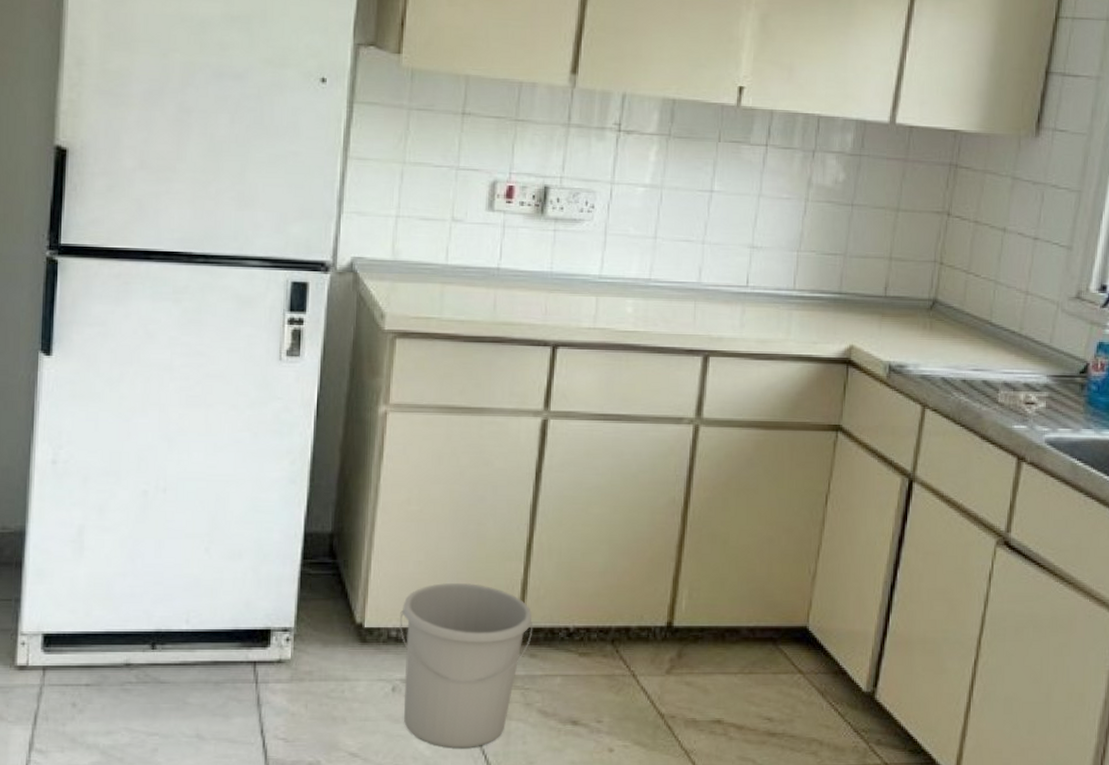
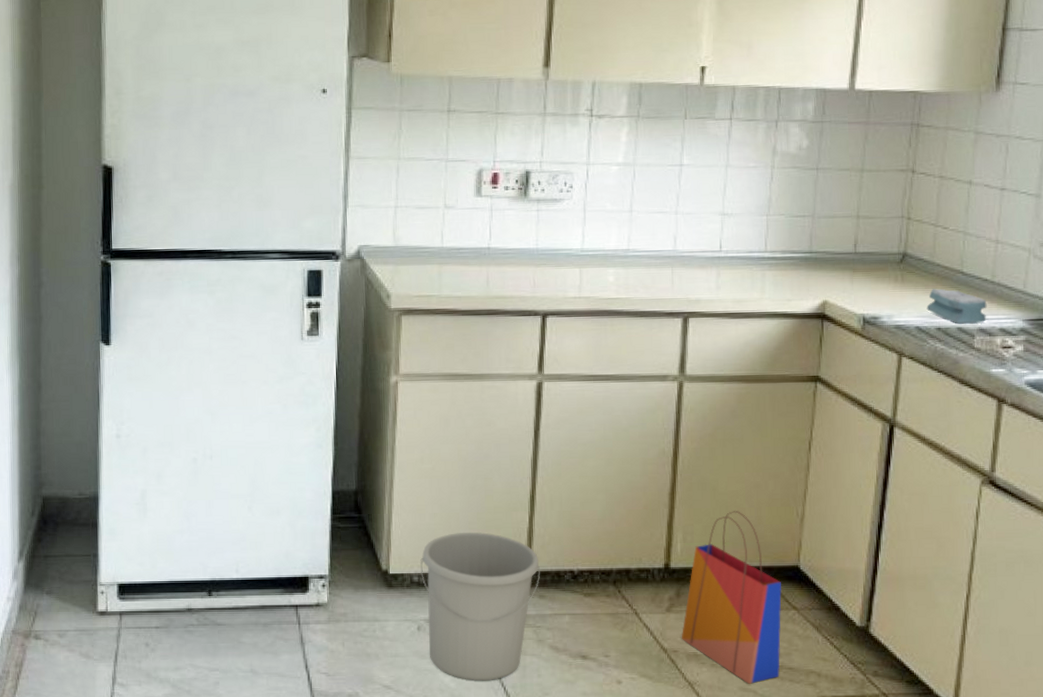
shopping bag: none [680,566,788,753] -> present [681,511,782,684]
sponge: none [953,339,1013,377] -> present [926,289,987,324]

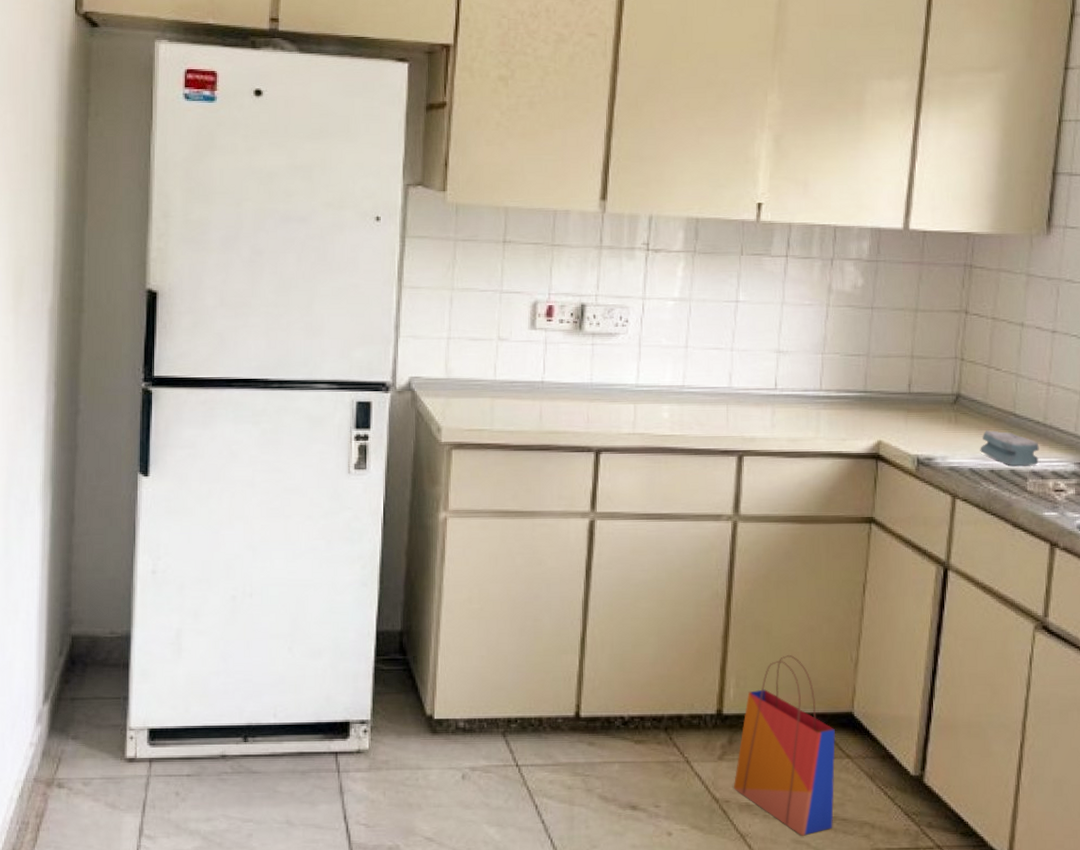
bucket: present [420,532,541,680] -> none [466,676,590,832]

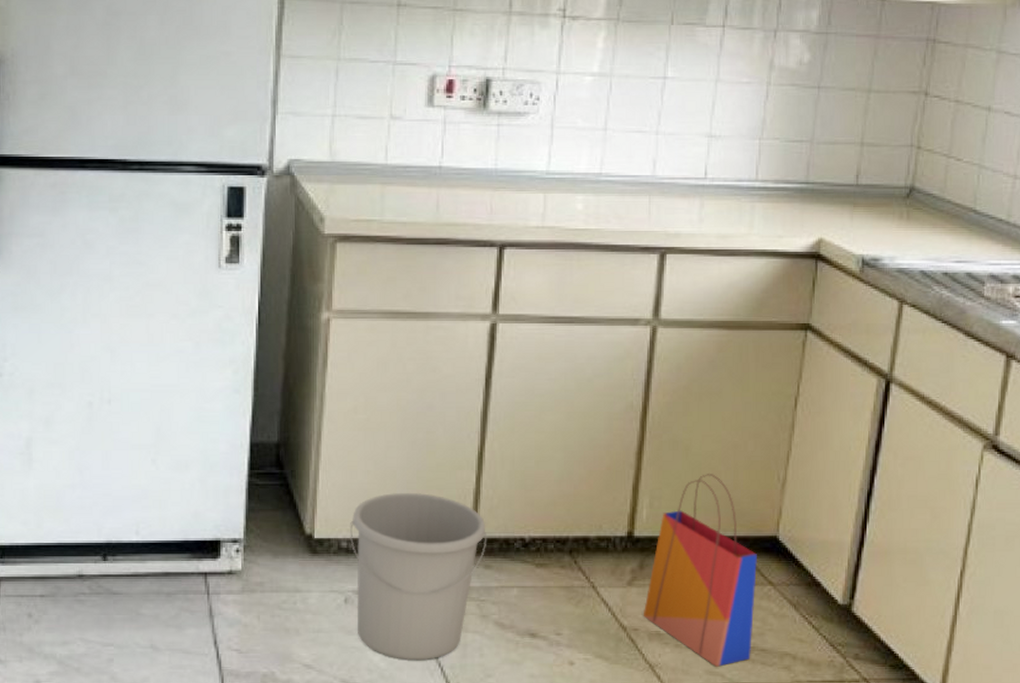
bucket: none [466,676,590,832] -> present [350,493,487,660]
sponge: present [980,430,1039,466] -> none [933,228,1000,269]

